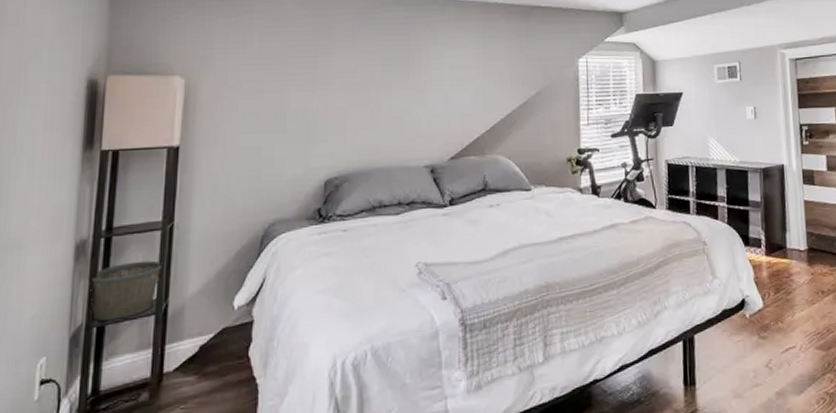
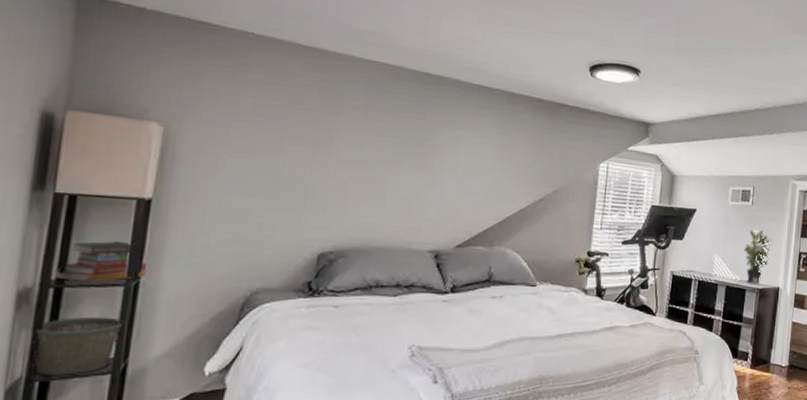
books: none [103,188,179,231] -> present [53,241,147,283]
potted plant: none [740,106,767,165] -> present [744,230,771,285]

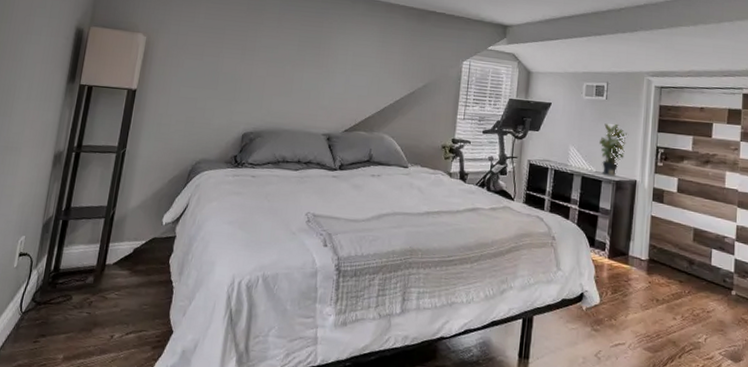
basket: present [30,316,124,375] -> none [60,174,115,217]
books: present [53,241,147,283] -> none [75,120,131,150]

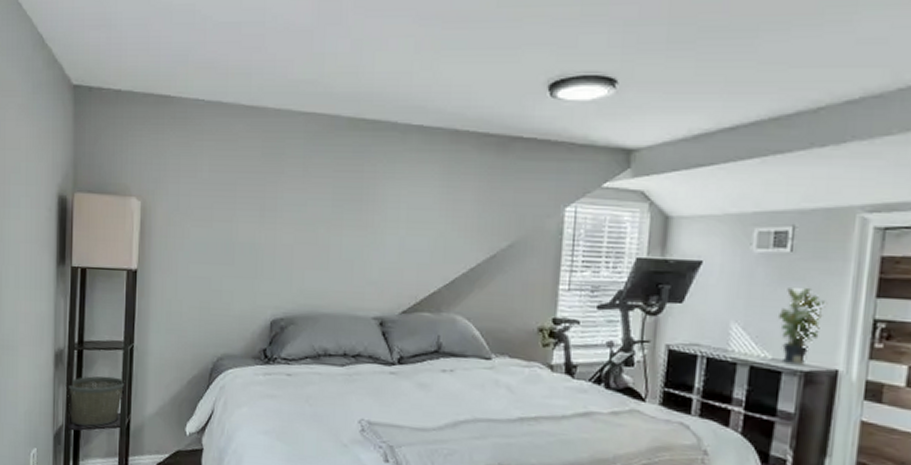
basket: none [60,174,115,217] -> present [65,376,125,427]

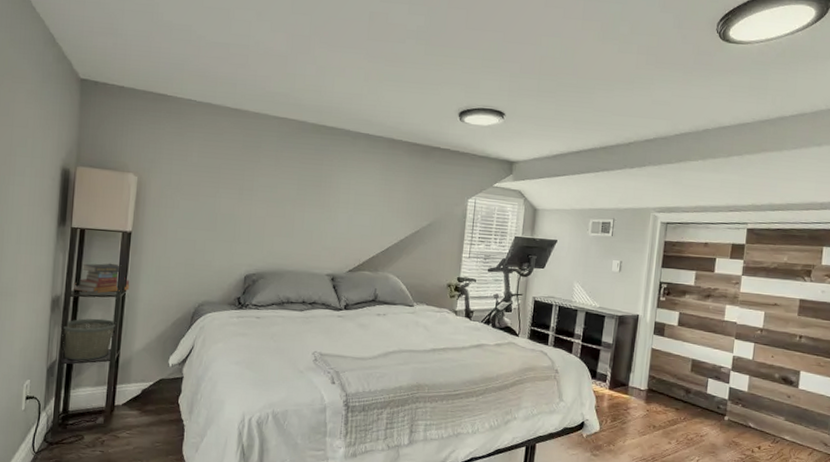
books: none [76,309,138,347] -> present [73,263,130,294]
potted plant: present [779,288,824,366] -> none [604,260,631,312]

